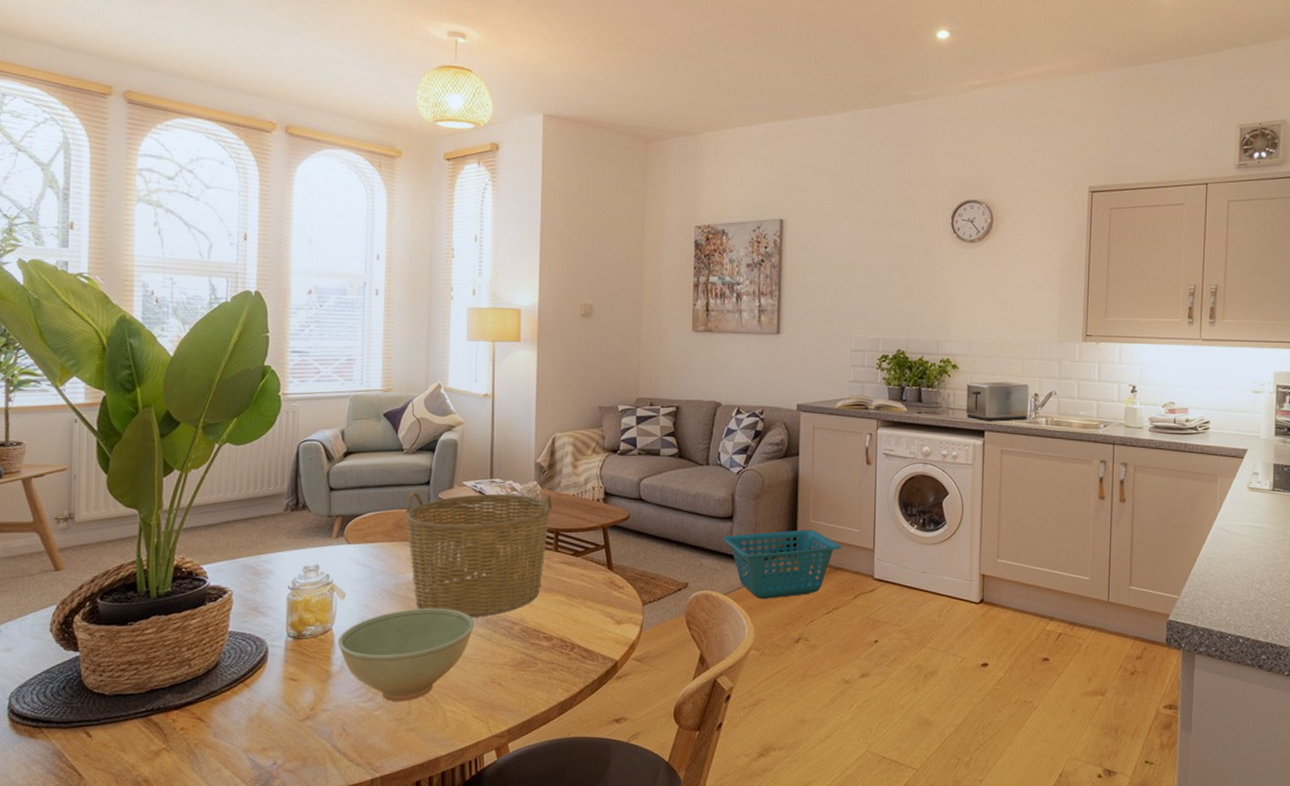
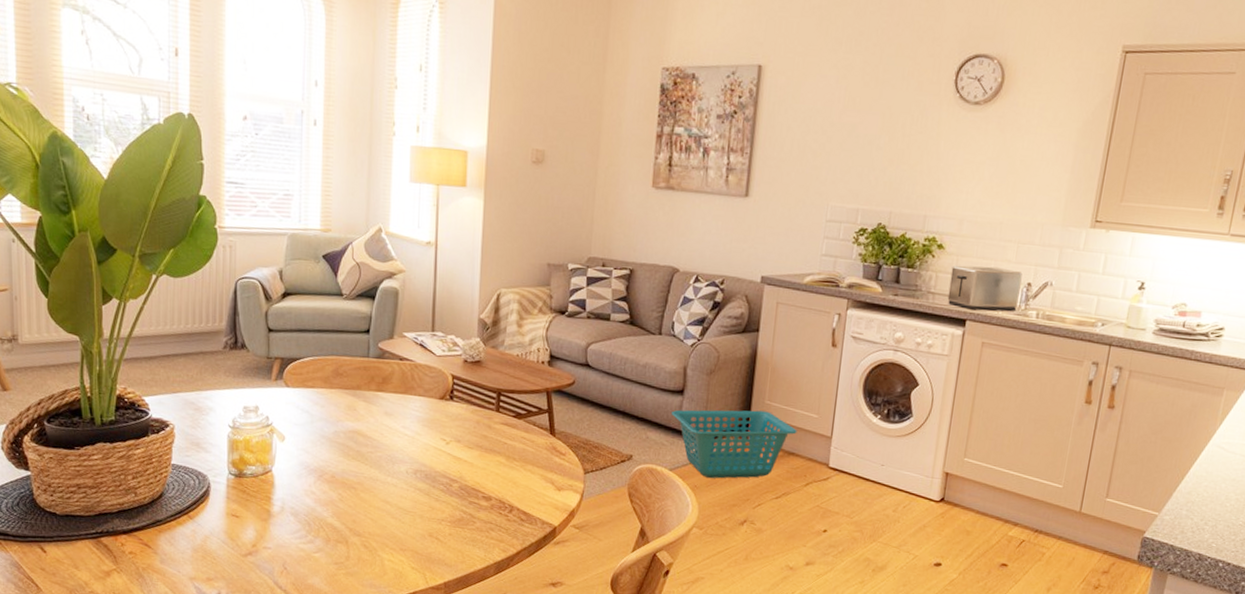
bowl: present [337,607,475,701] -> none [277,457,414,547]
basket: present [406,491,553,617] -> none [345,338,496,471]

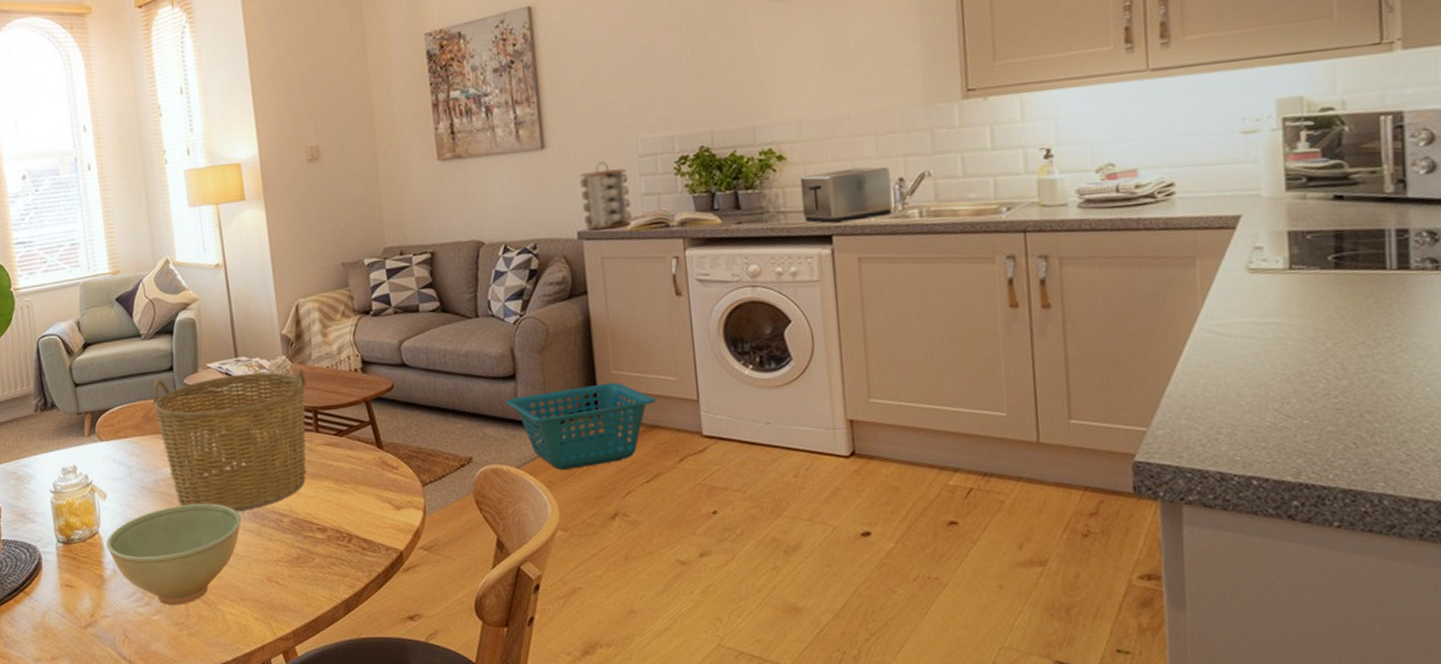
bowl: none [277,457,414,547] -> present [106,503,242,605]
basket: none [345,338,496,471] -> present [152,368,307,511]
spice rack: none [769,219,814,280] -> present [579,161,632,231]

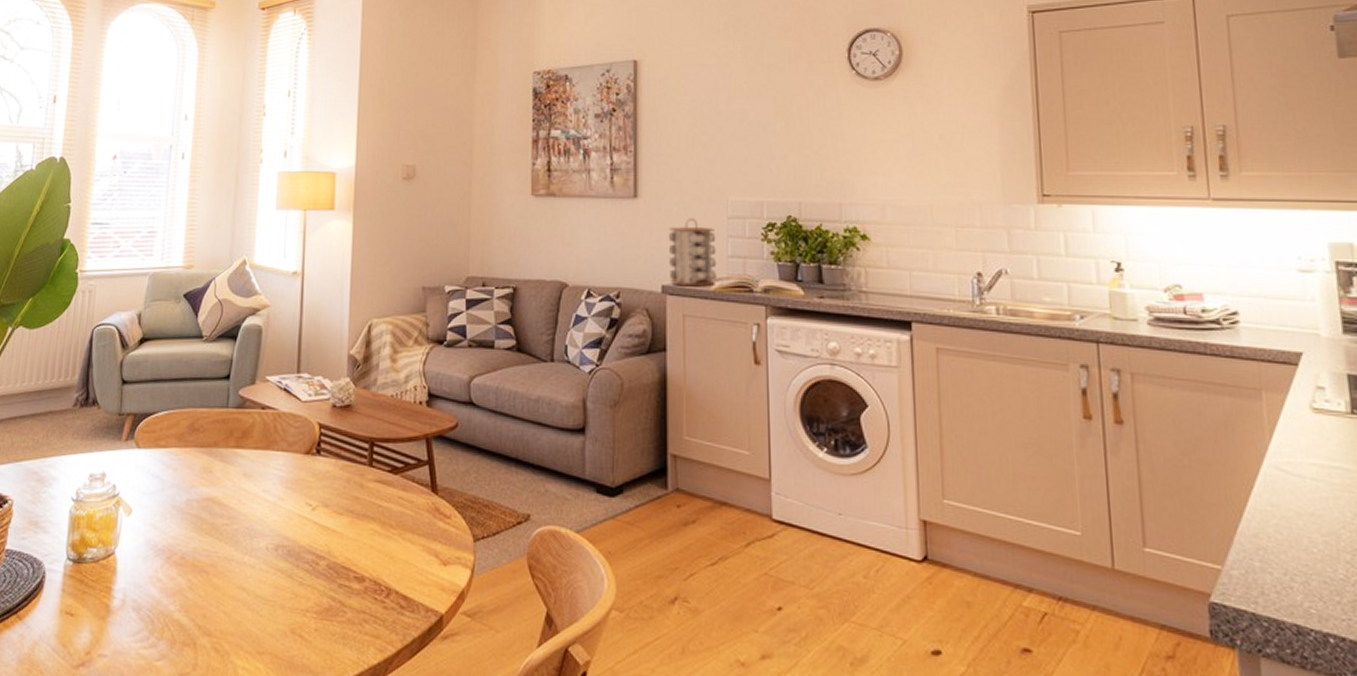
bowl: present [106,503,242,605] -> none [120,531,275,651]
basket: present [152,368,307,511] -> none [202,386,368,547]
laundry basket: present [507,382,656,470] -> none [573,449,727,541]
toaster: present [800,166,893,224] -> none [882,256,971,310]

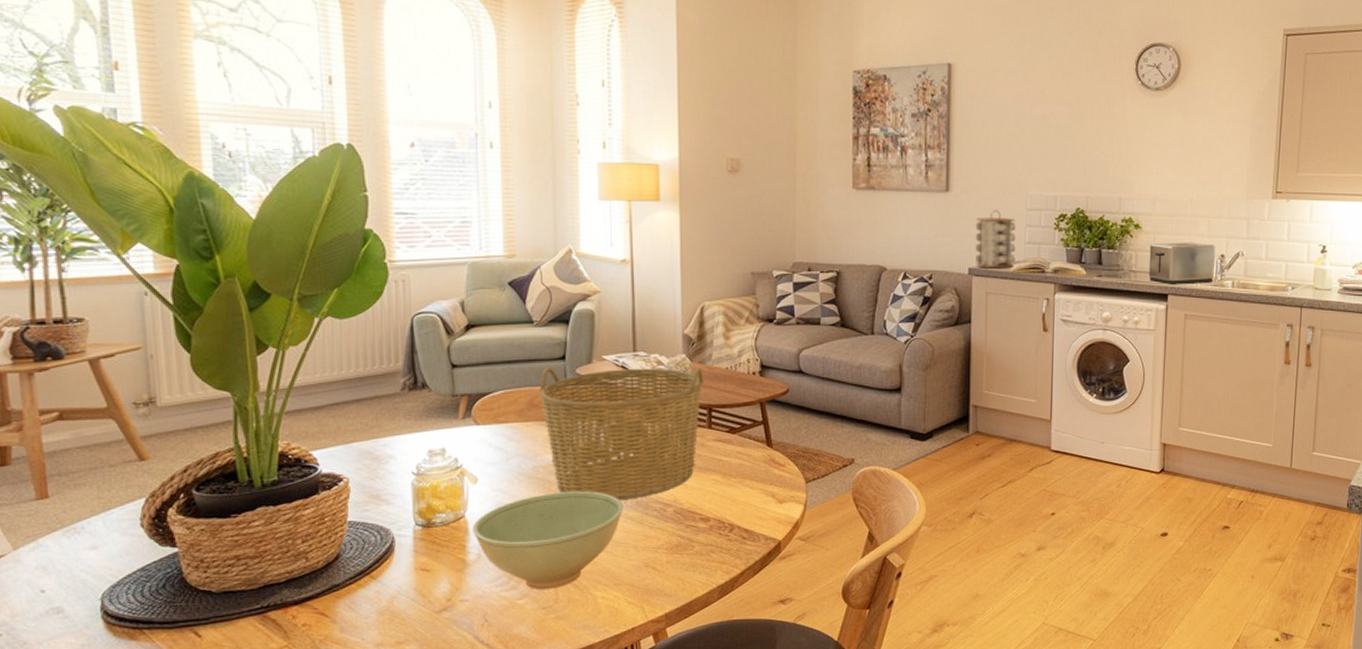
bowl: none [120,531,275,651] -> present [472,490,624,589]
basket: none [202,386,368,547] -> present [540,366,704,499]
toaster: none [882,256,971,310] -> present [1148,242,1215,285]

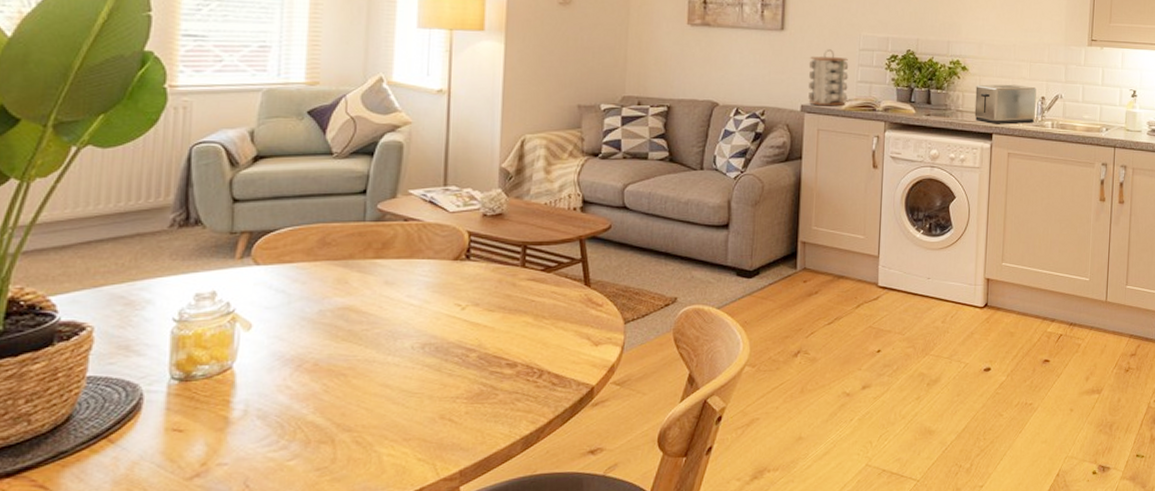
bowl: present [472,490,624,589] -> none [239,336,421,448]
basket: present [540,366,704,499] -> none [334,201,520,345]

